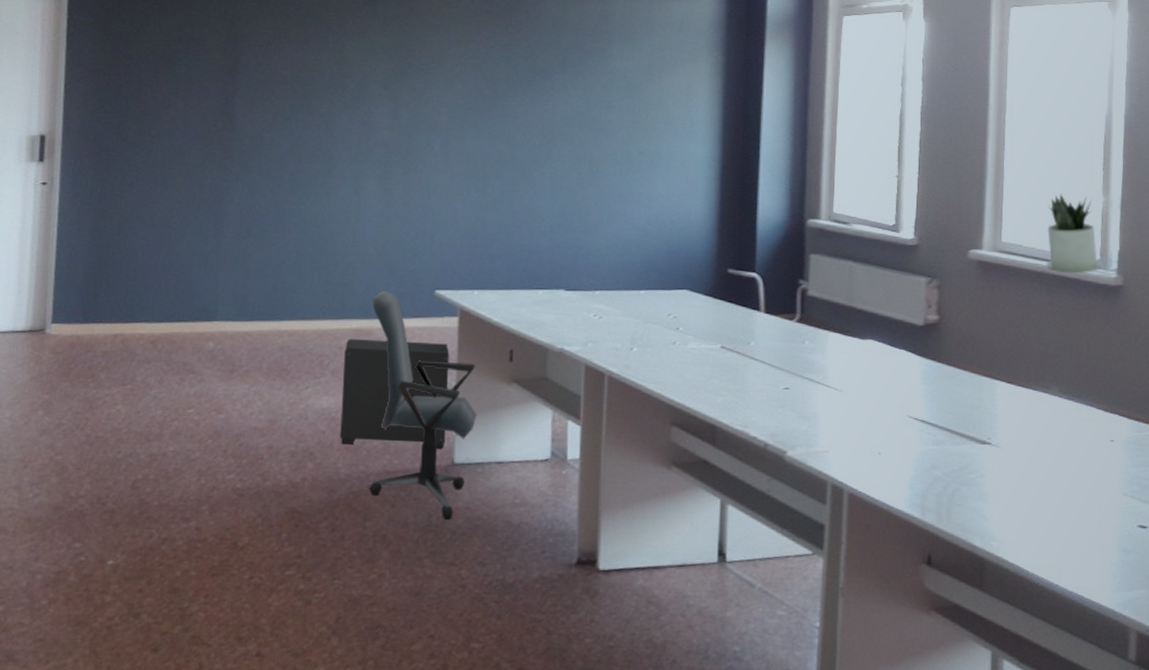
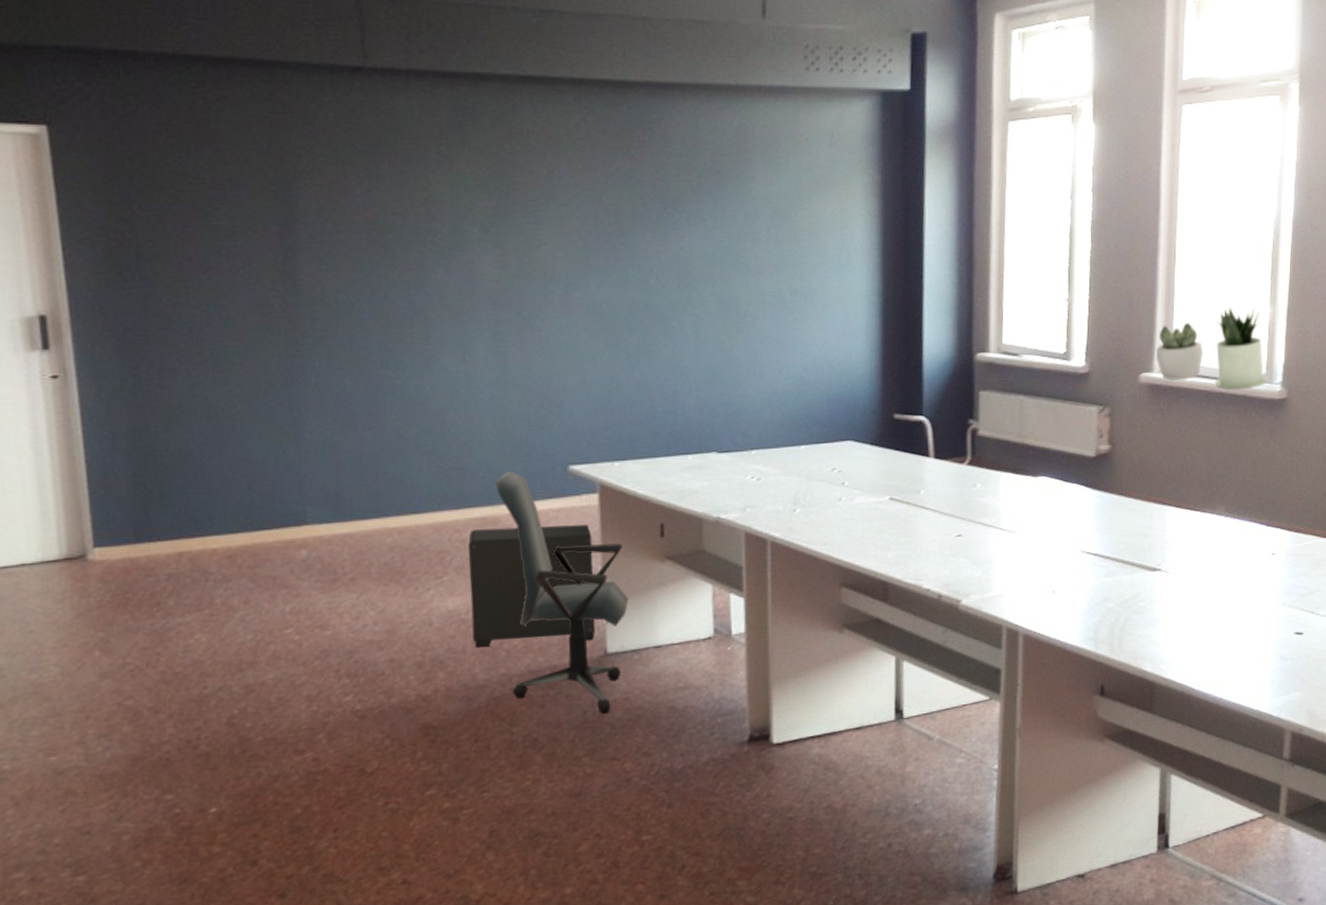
succulent plant: none [986,205,1034,260] -> present [1156,323,1204,382]

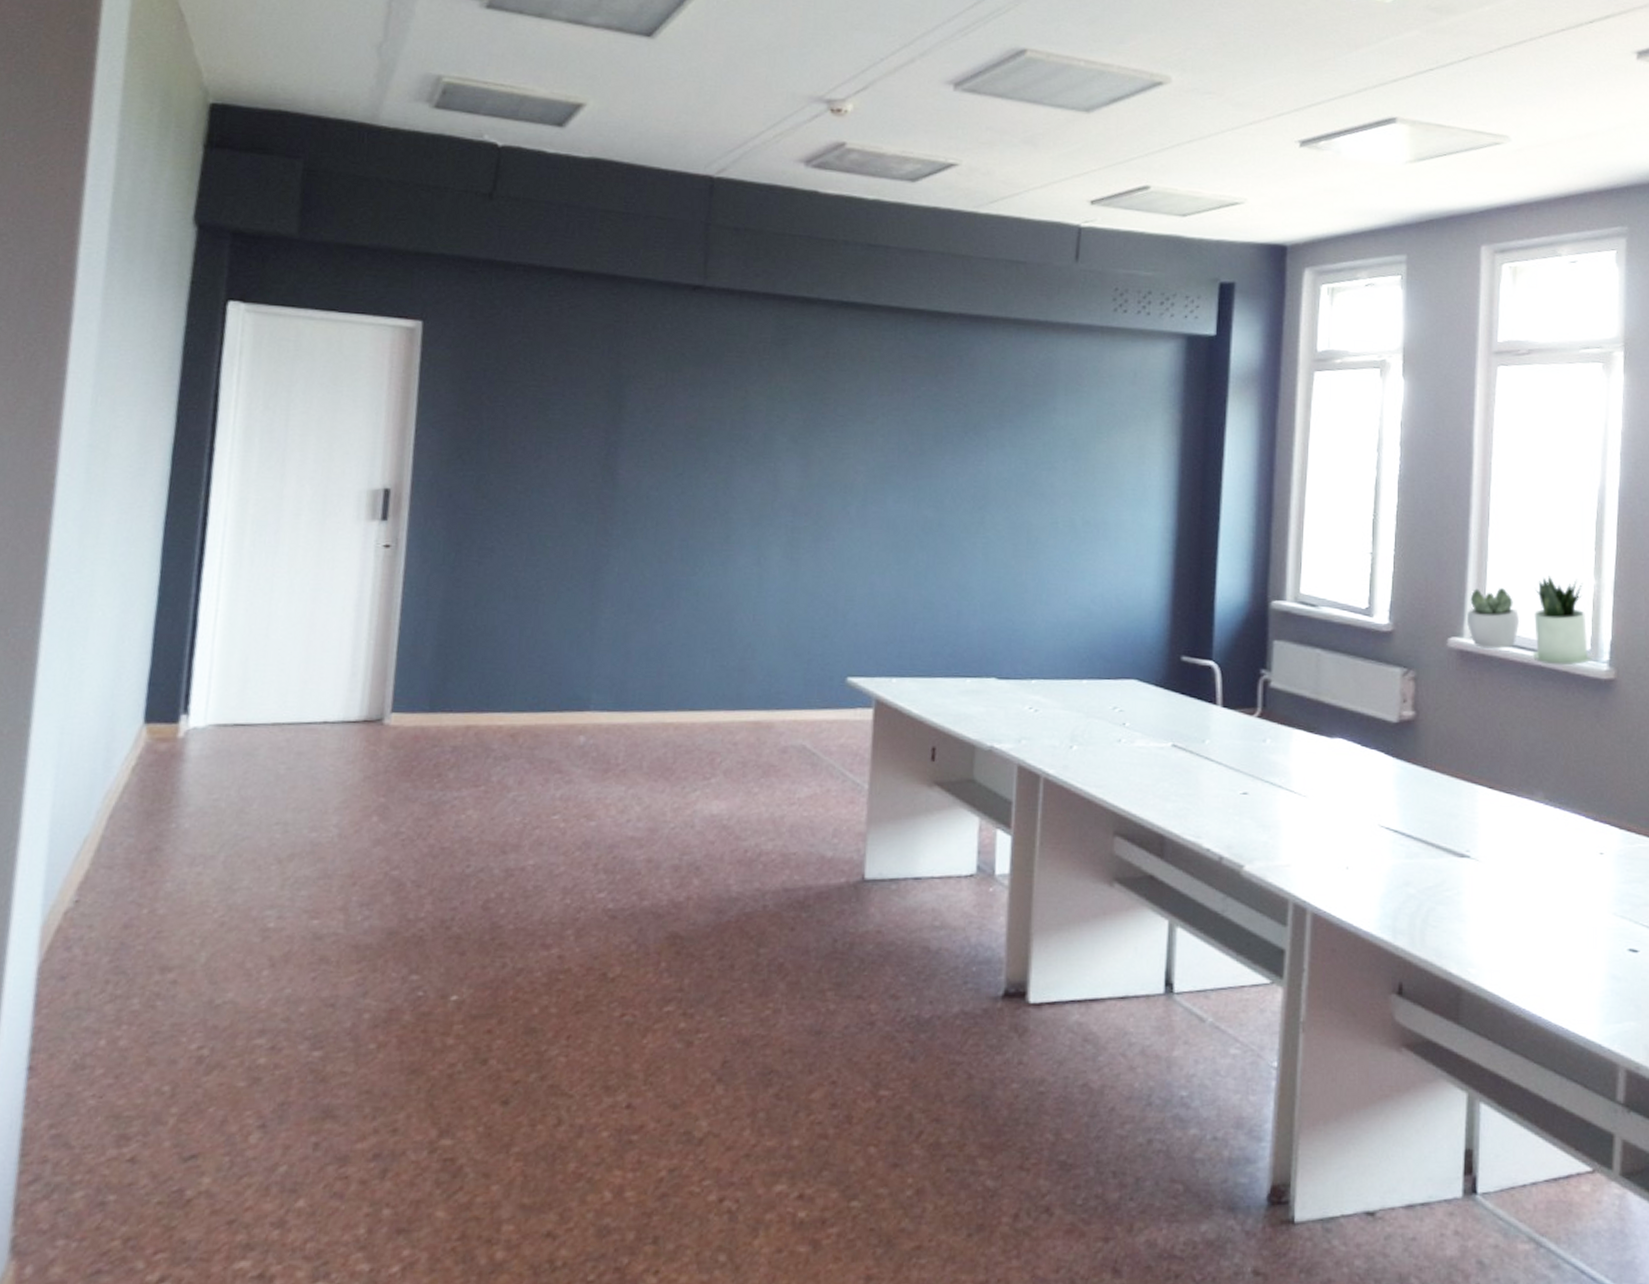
computer tower: present [468,524,596,647] -> none [732,733,862,862]
office chair: present [494,471,629,714] -> none [764,677,893,945]

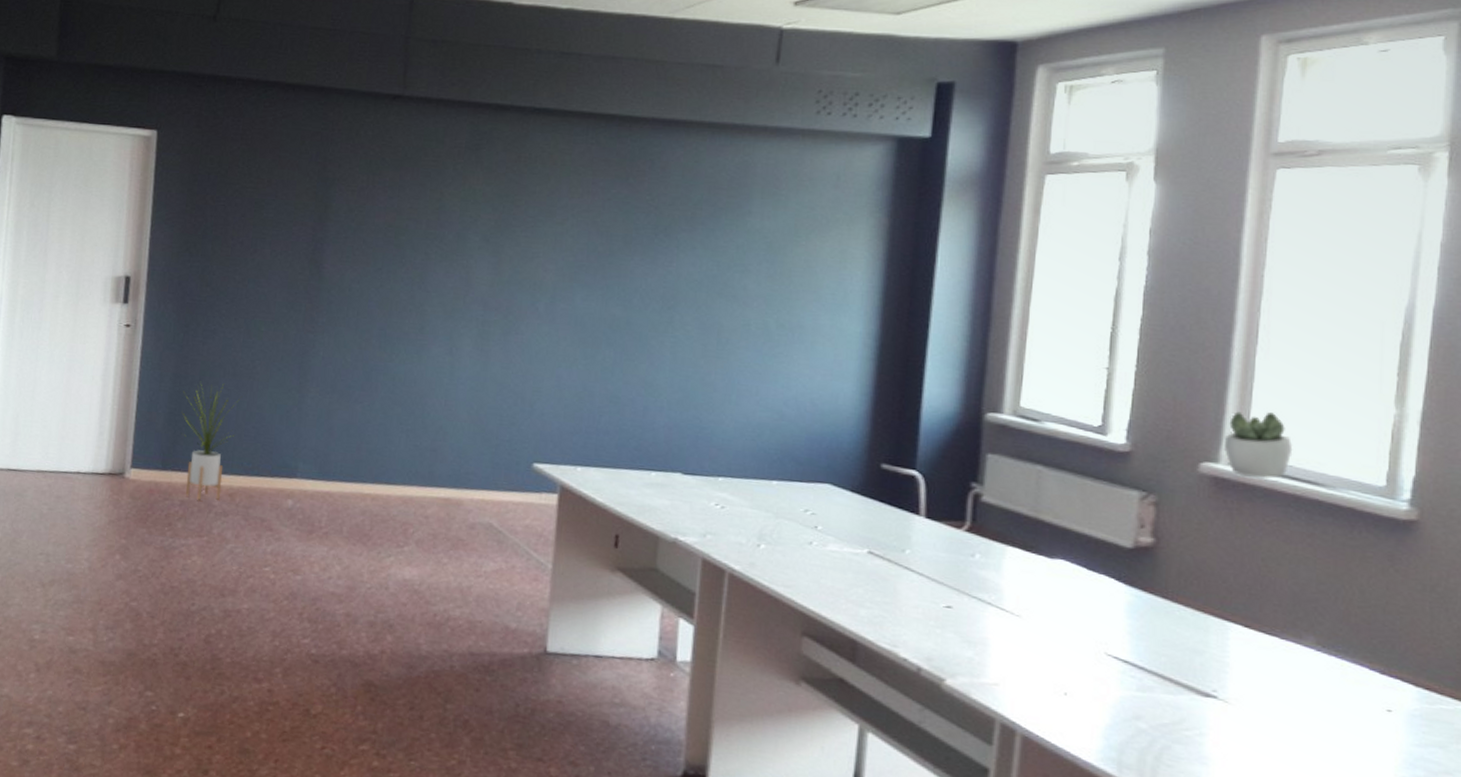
house plant: none [453,607,523,744] -> present [181,381,240,500]
planter: present [1532,576,1594,666] -> none [1307,402,1389,502]

